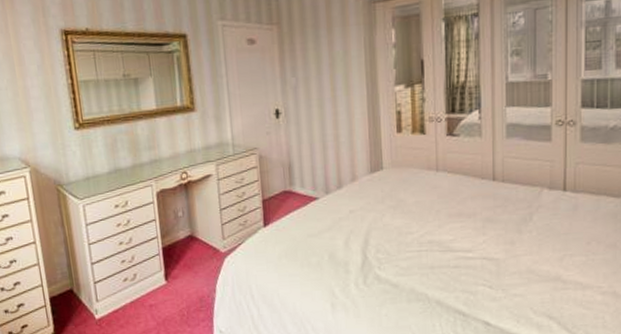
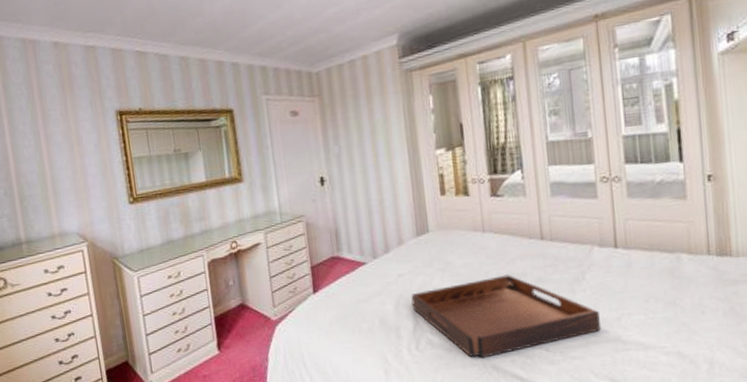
serving tray: none [361,214,543,294] -> present [411,275,601,358]

